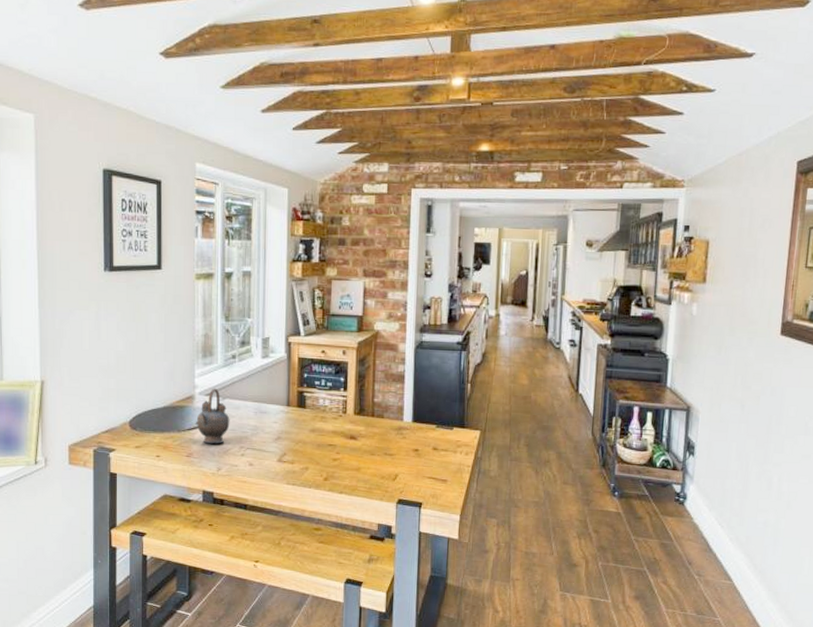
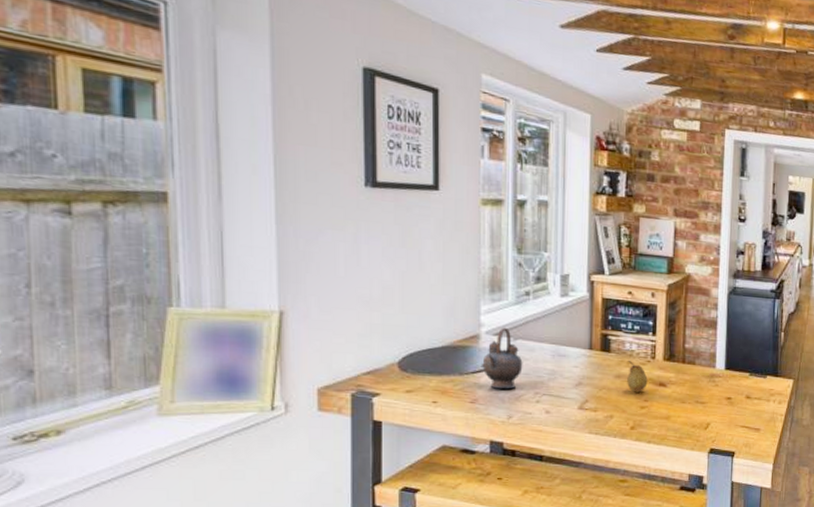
fruit: none [321,415,340,446] -> present [627,360,648,393]

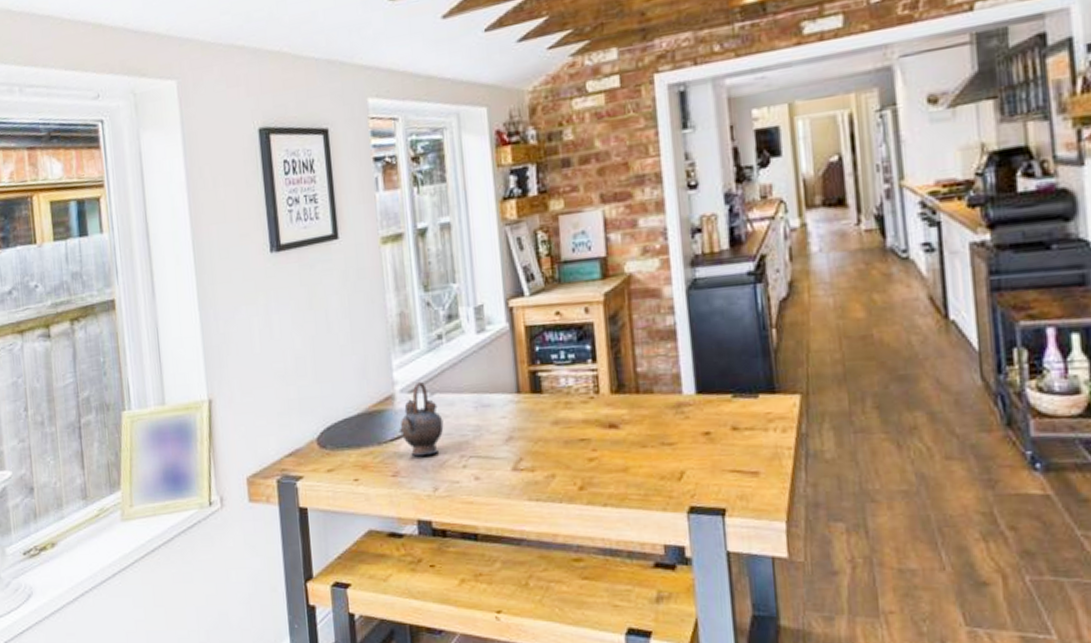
fruit: present [627,360,648,393] -> none [565,399,594,441]

